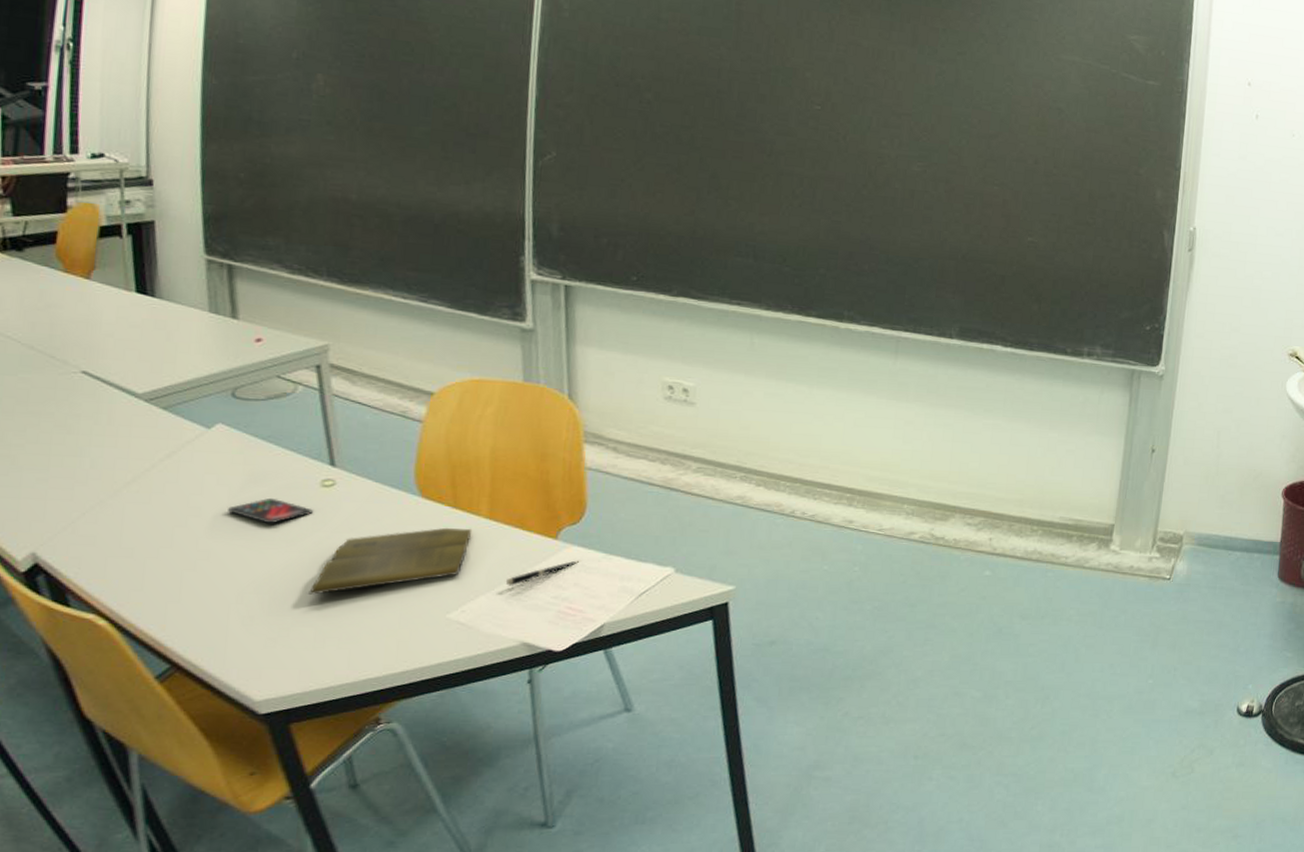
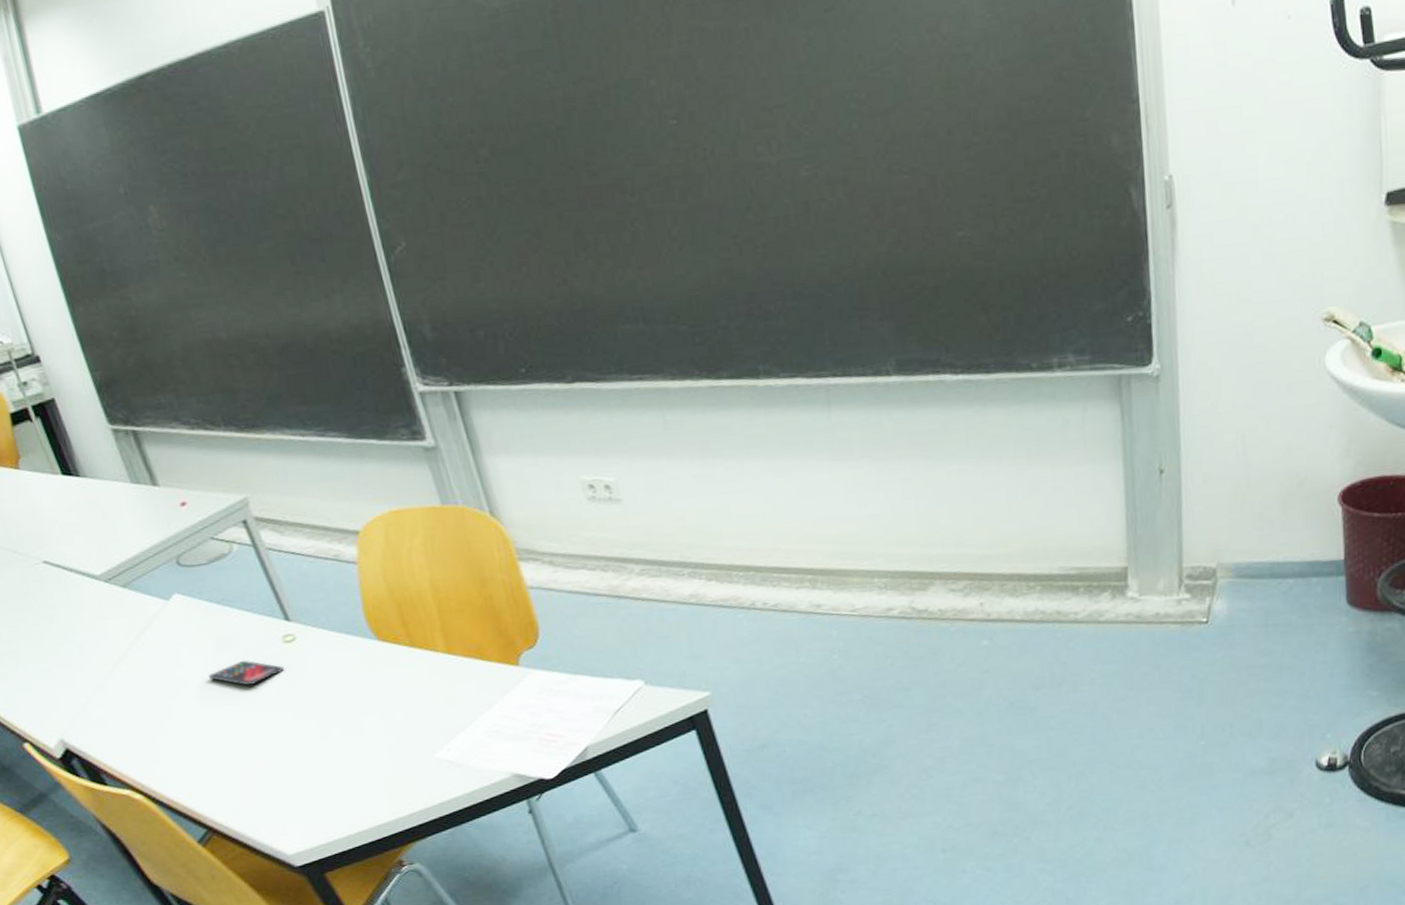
book: present [308,527,472,595] -> none [303,665,437,750]
pen: present [505,560,580,586] -> none [480,684,547,719]

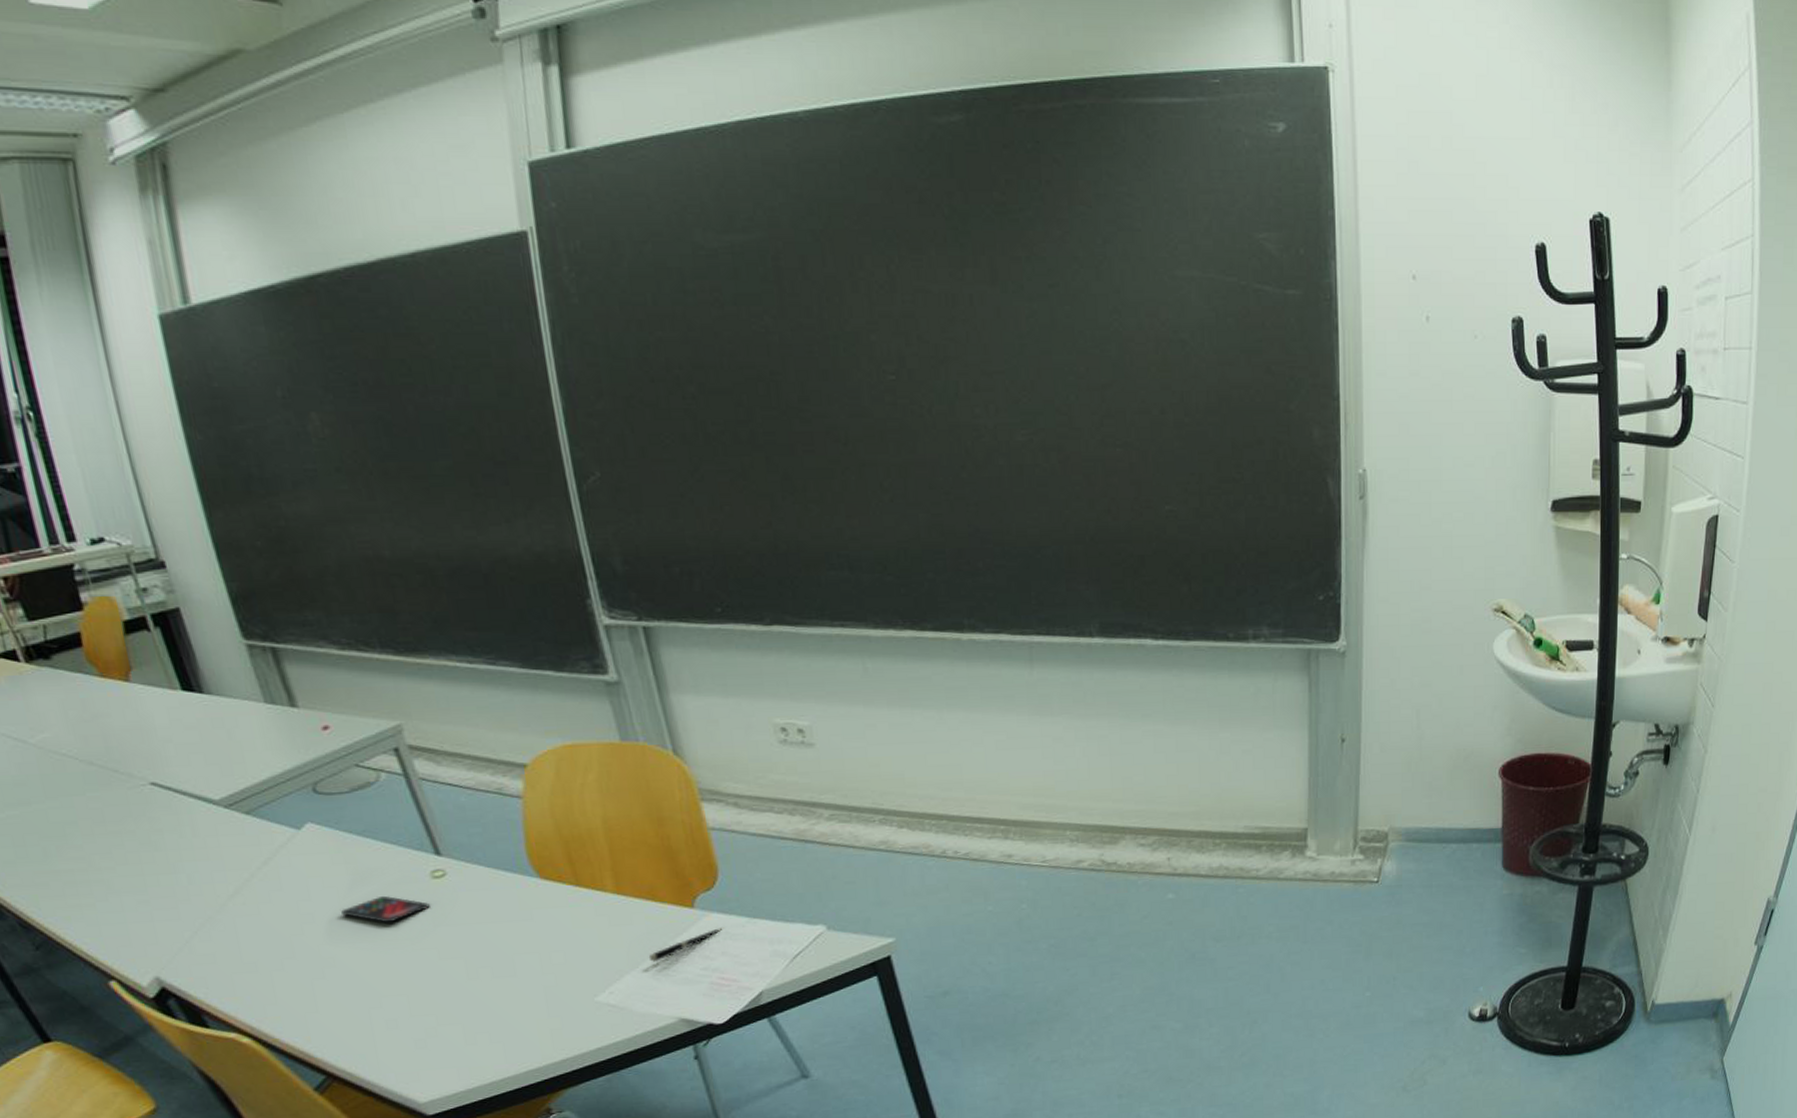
pen: none [480,684,547,719] -> present [648,927,723,962]

